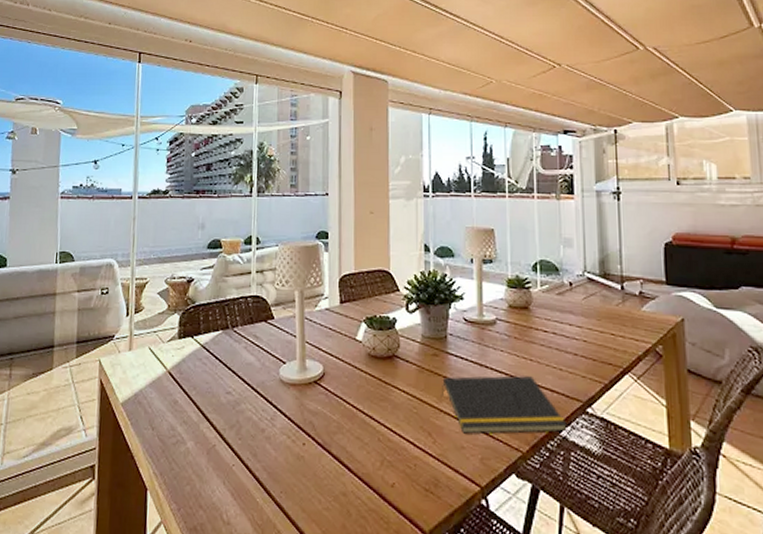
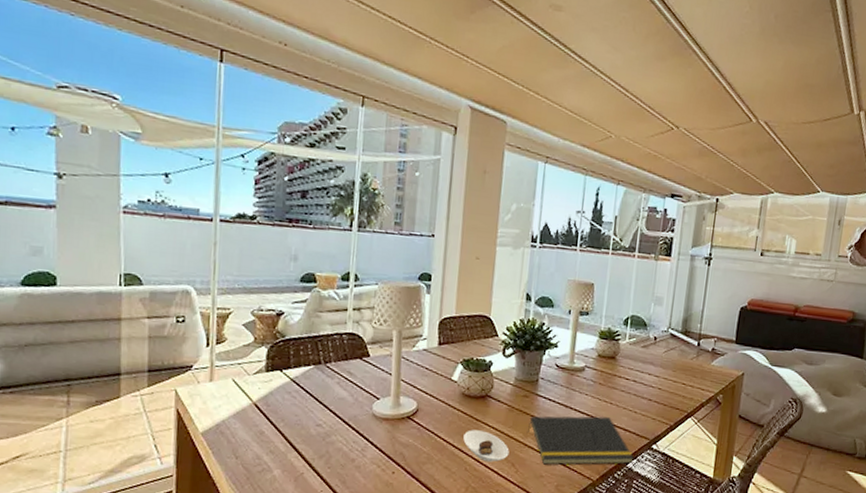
saucer: none [373,394,424,431] -> present [463,430,509,462]

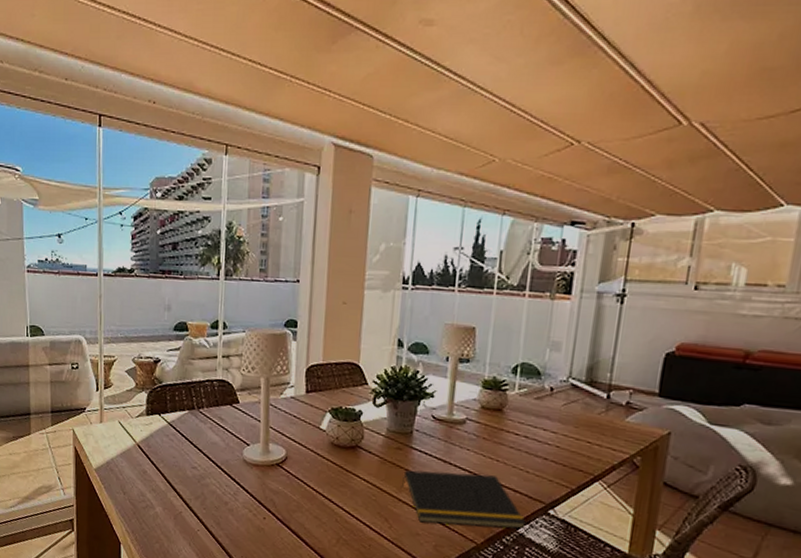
saucer: present [463,430,509,462] -> none [333,480,382,516]

